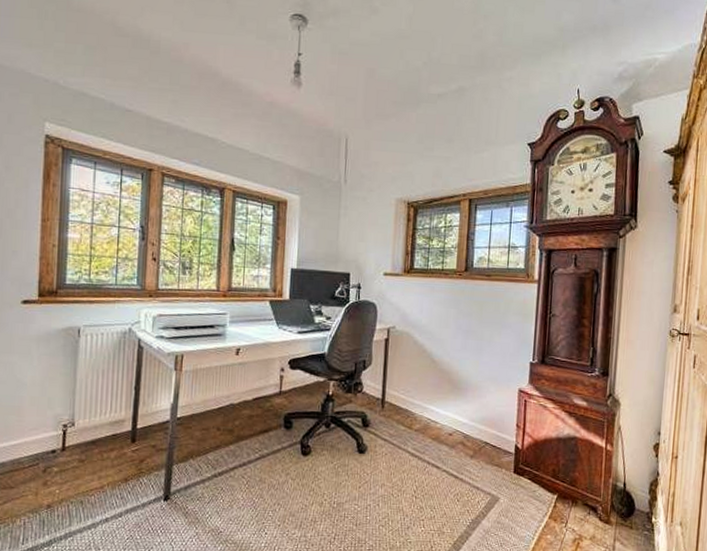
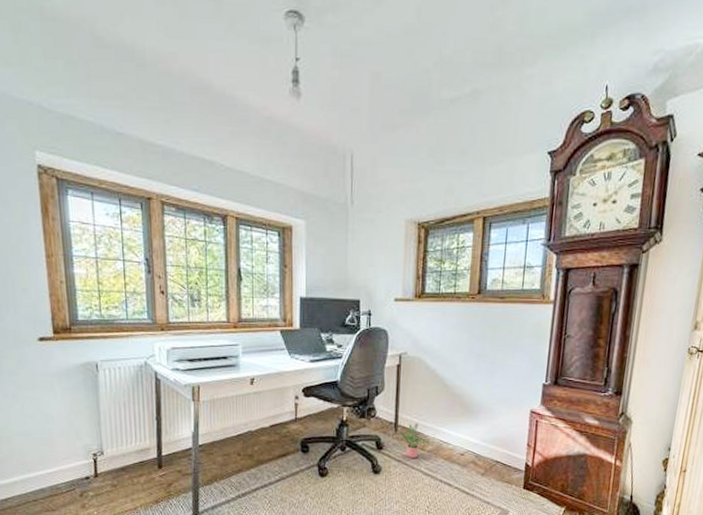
potted plant: none [386,400,418,437] -> present [399,423,430,458]

